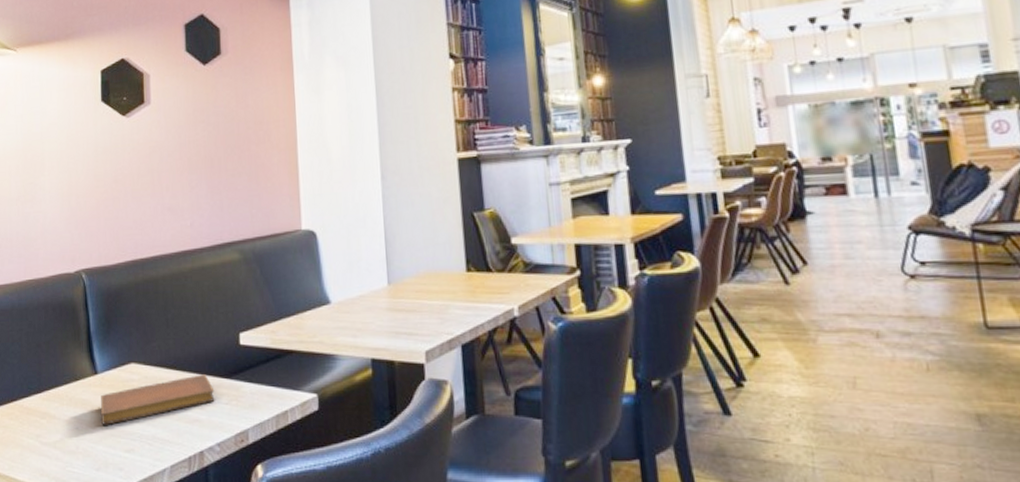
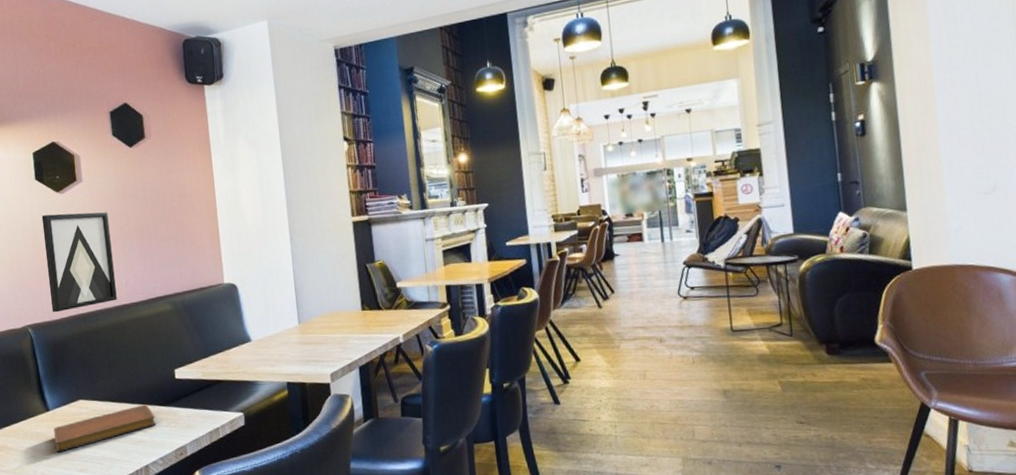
wall art: none [105,139,180,256] -> present [41,212,117,313]

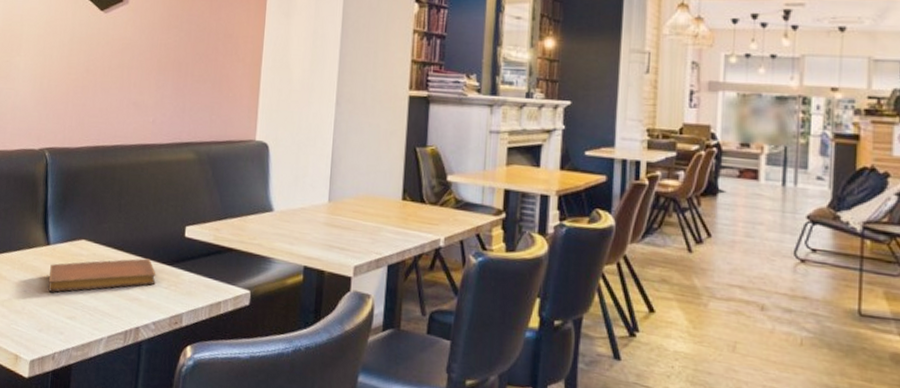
wall art: present [41,212,117,313] -> none [72,33,148,140]

